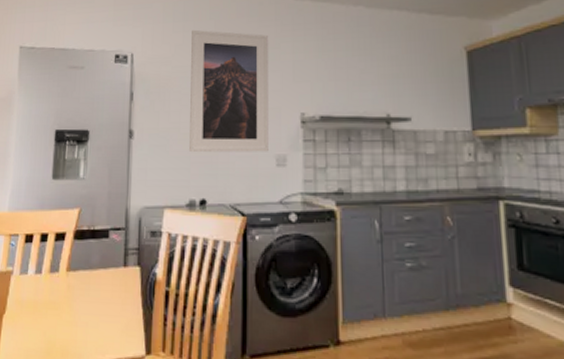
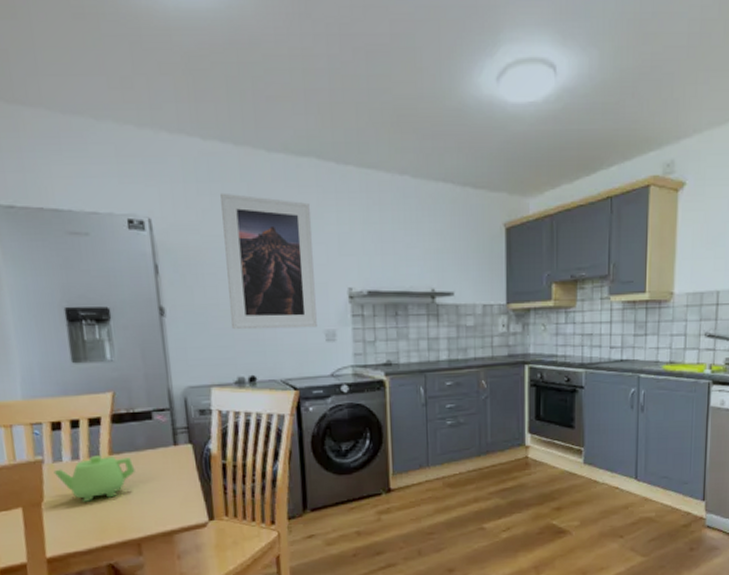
teapot: none [18,271,86,319] -> present [53,456,135,502]

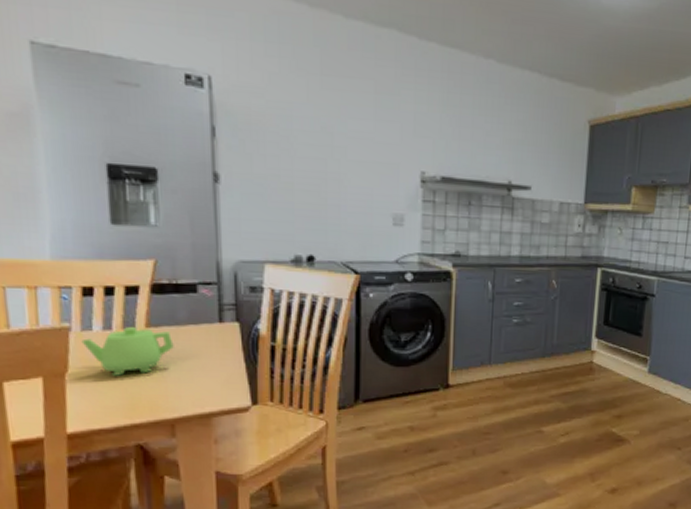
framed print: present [220,192,317,330] -> none [290,56,388,210]

